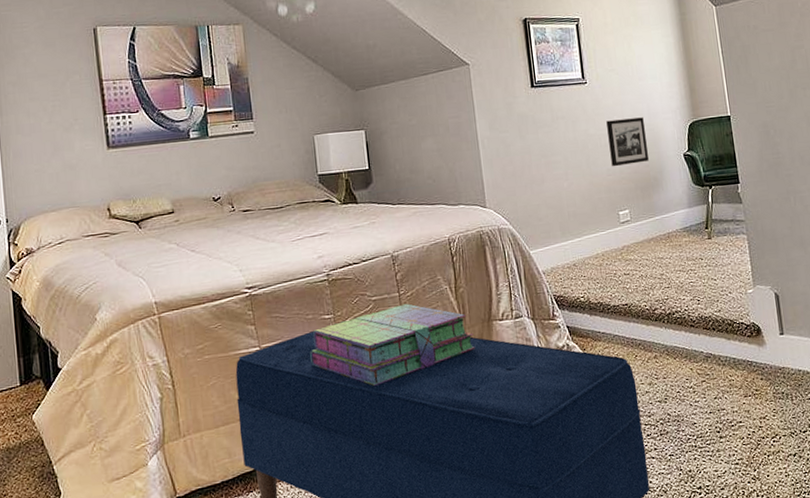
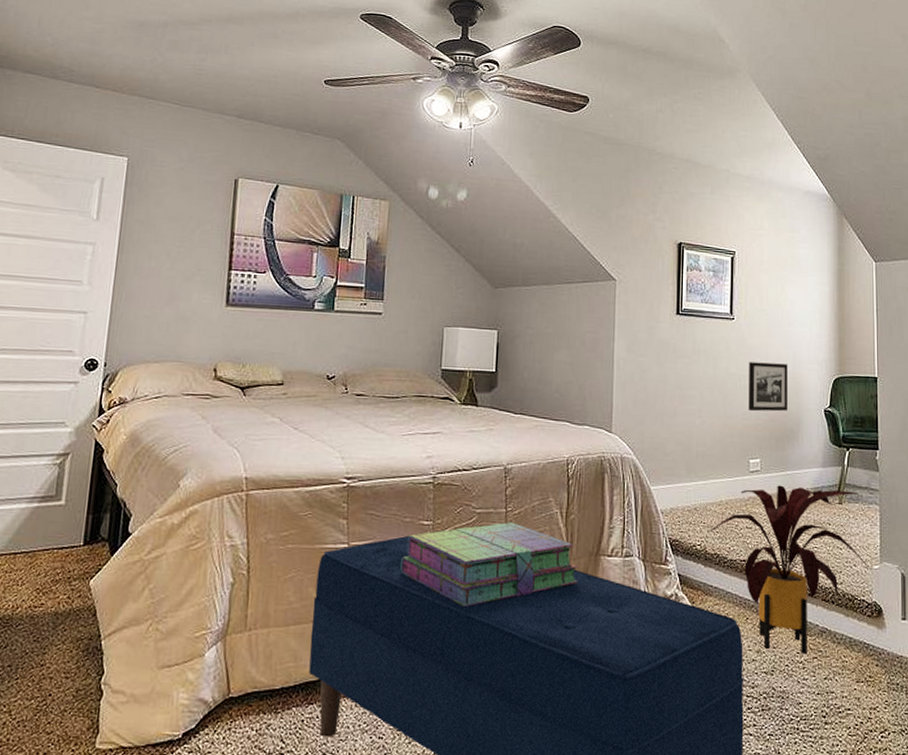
house plant: none [589,225,744,380] -> present [708,485,869,654]

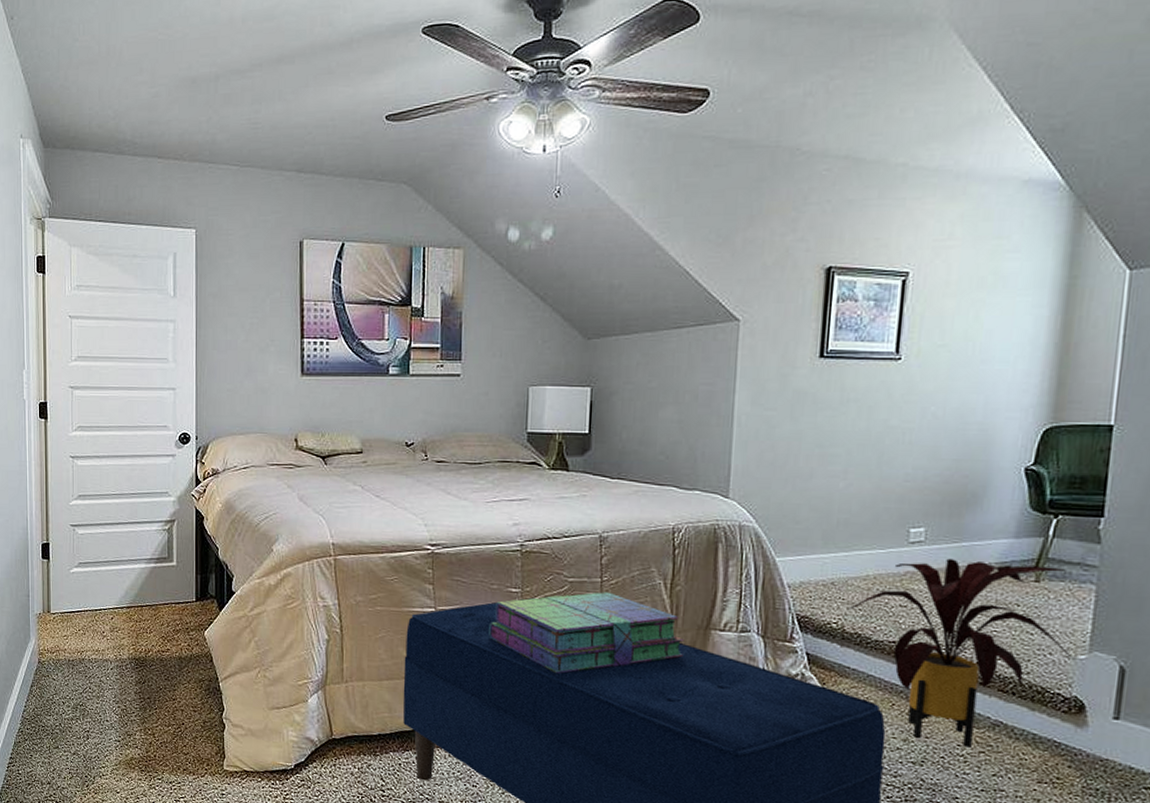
picture frame: present [749,362,788,412] -> none [913,411,975,472]

